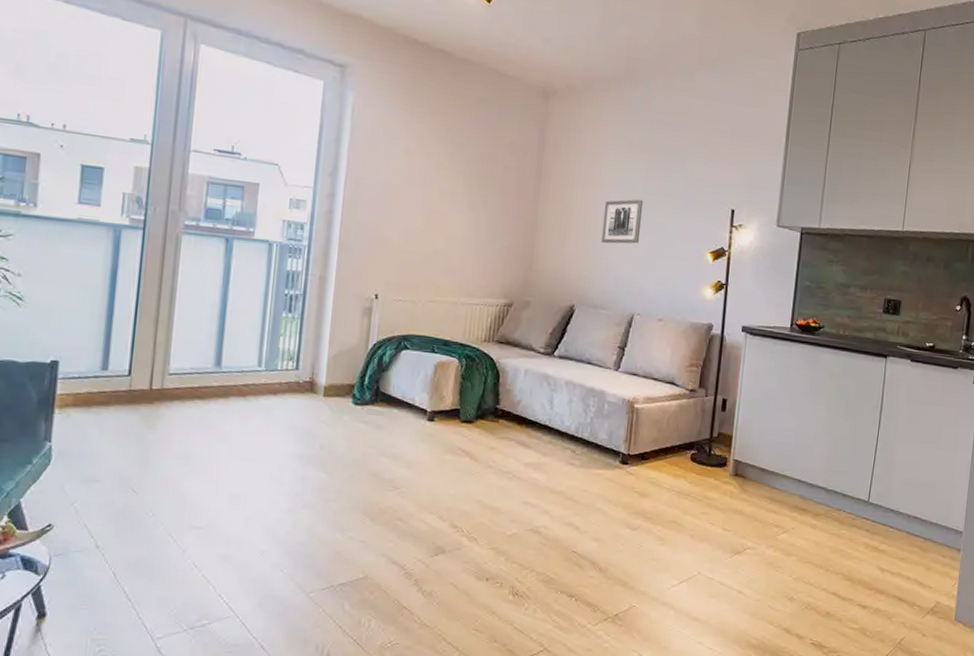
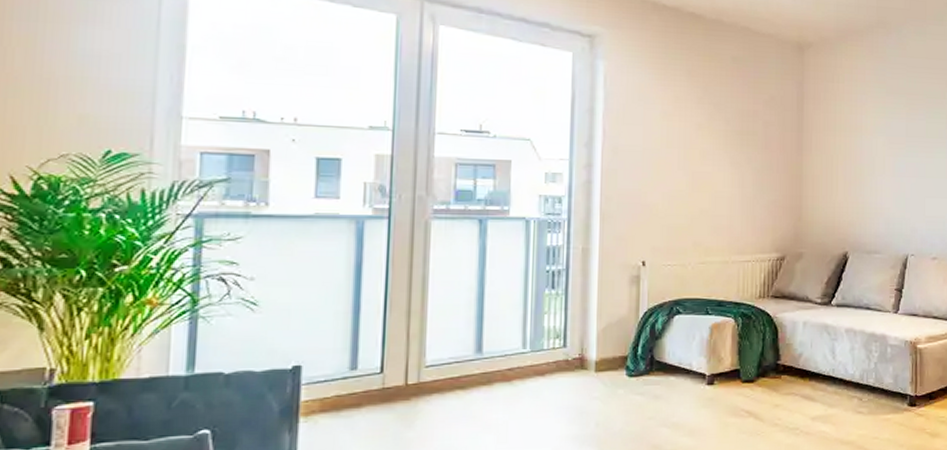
wall art: present [601,199,644,244] -> none [868,142,907,188]

